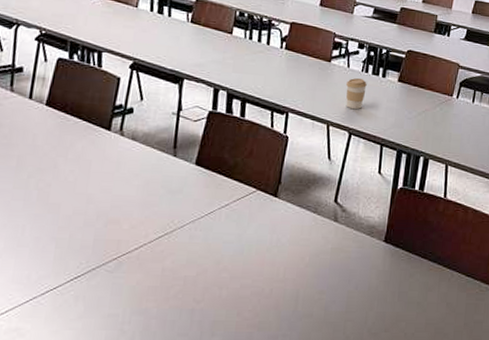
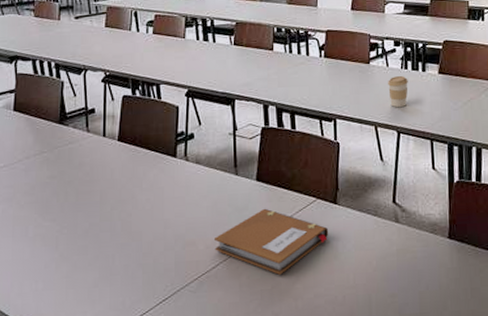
notebook: none [140,193,265,262] -> present [215,208,329,275]

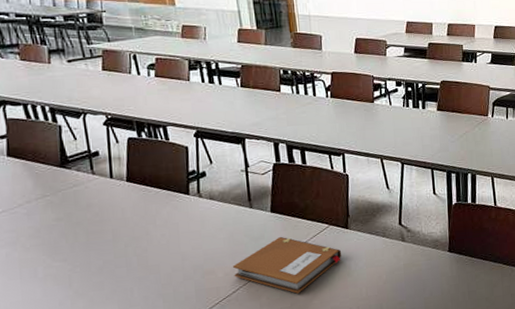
coffee cup: present [388,76,408,107] -> none [391,113,410,141]

